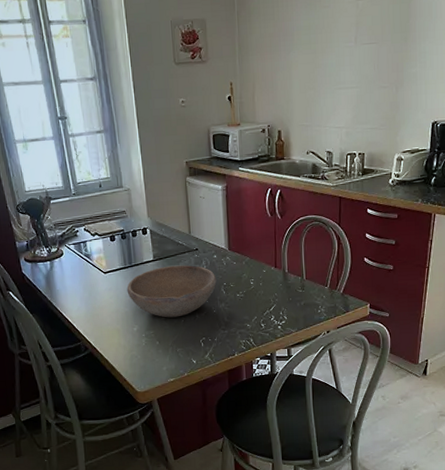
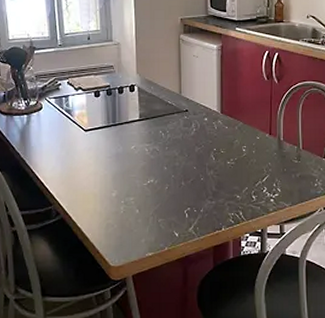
bowl: present [127,265,217,318] -> none [108,126,206,184]

